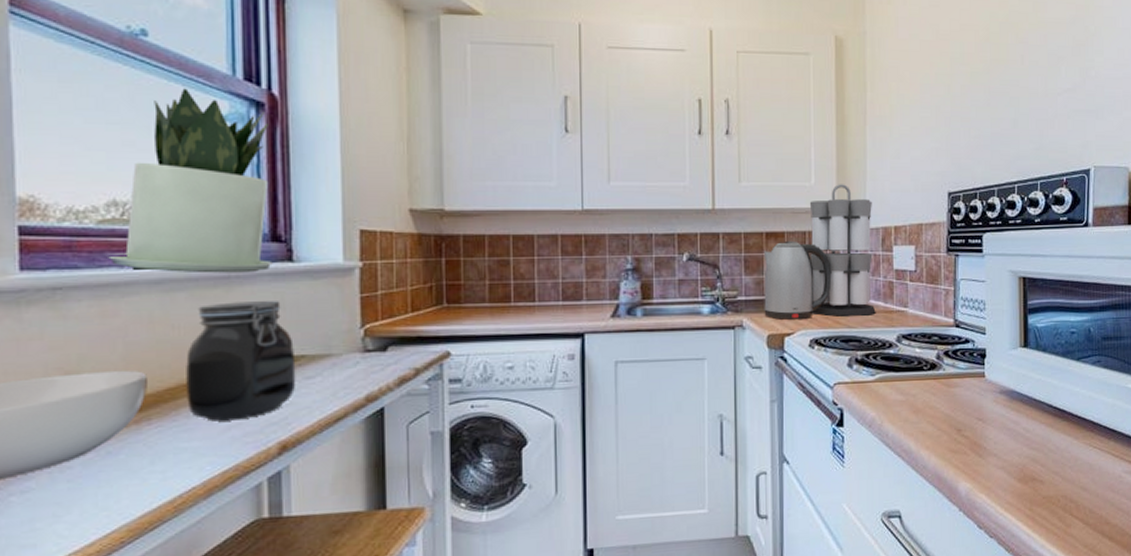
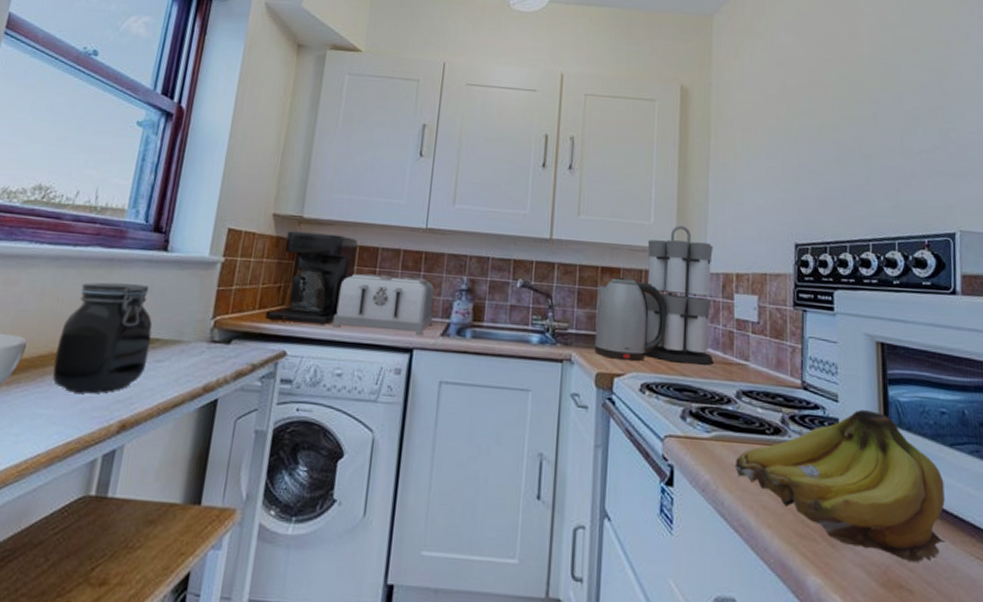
planter: present [108,88,273,274] -> none [23,98,173,258]
coffee maker: none [420,226,511,322] -> present [264,231,358,326]
toaster: none [494,262,602,322] -> present [331,273,434,336]
fruit: none [897,338,1071,458] -> present [734,410,946,562]

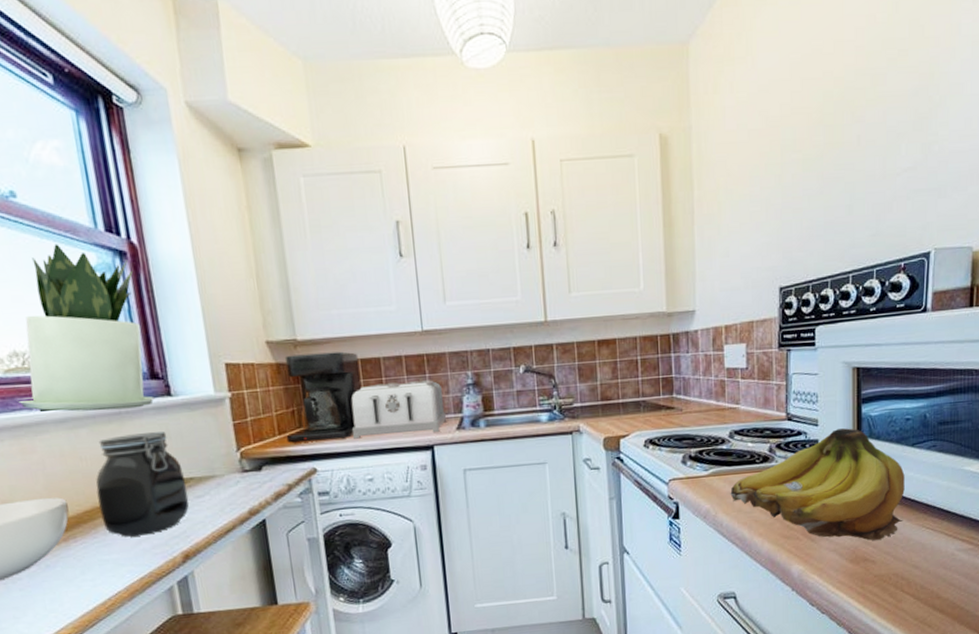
planter: none [23,98,173,258] -> present [18,244,155,412]
kettle: present [594,277,668,362] -> none [596,346,664,423]
spice rack: present [645,225,714,366] -> none [639,287,708,417]

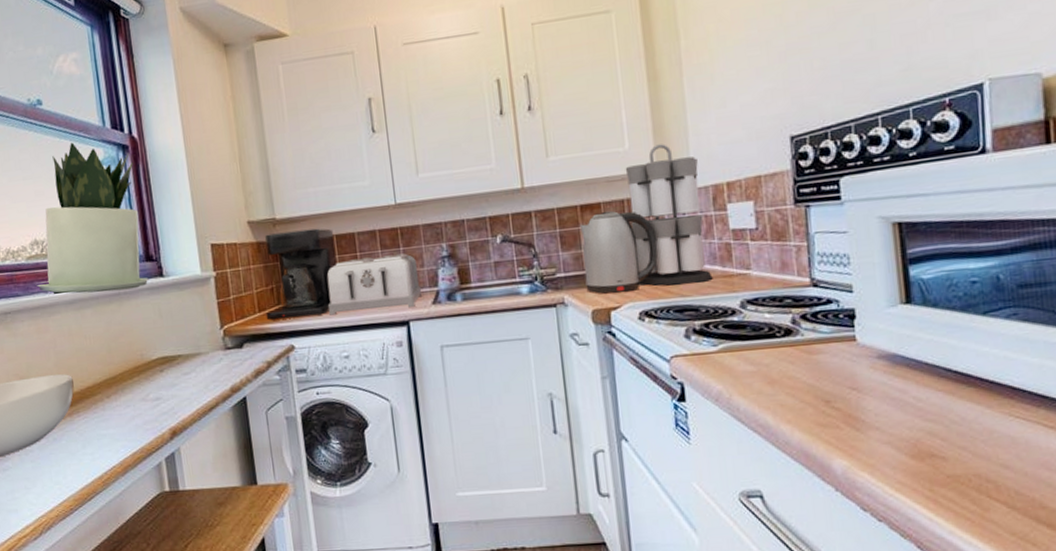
jar: present [95,431,190,537] -> none [97,310,177,413]
kettle: none [596,346,664,423] -> present [579,210,658,294]
spice rack: none [639,287,708,417] -> present [625,144,713,286]
fruit: present [730,428,905,541] -> none [746,294,981,432]

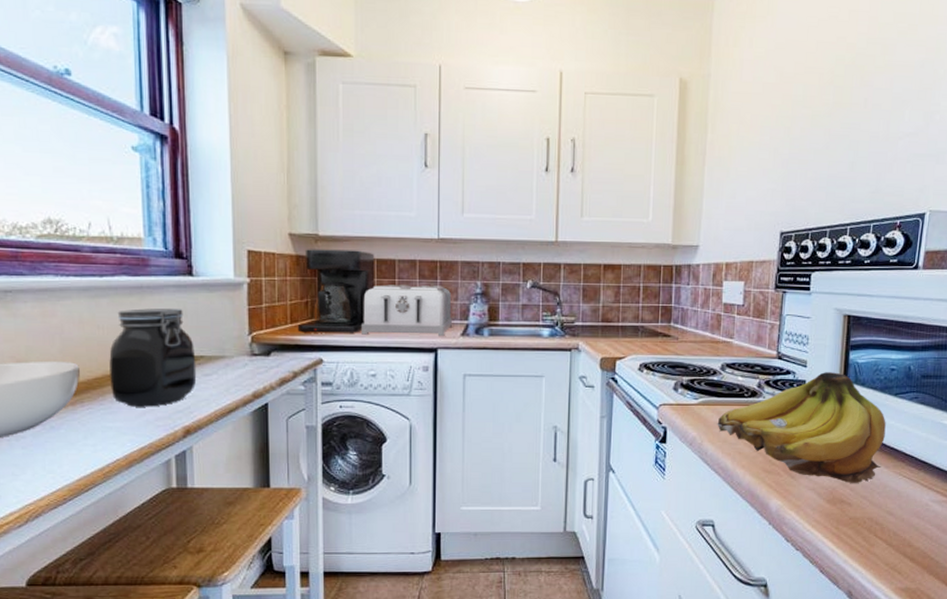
planter: present [37,142,149,294] -> none [46,122,176,284]
jar: none [97,310,177,413] -> present [109,307,197,407]
kettle: present [579,210,658,294] -> none [599,272,664,346]
spice rack: present [625,144,713,286] -> none [643,221,706,346]
fruit: none [746,294,981,432] -> present [717,372,886,483]

